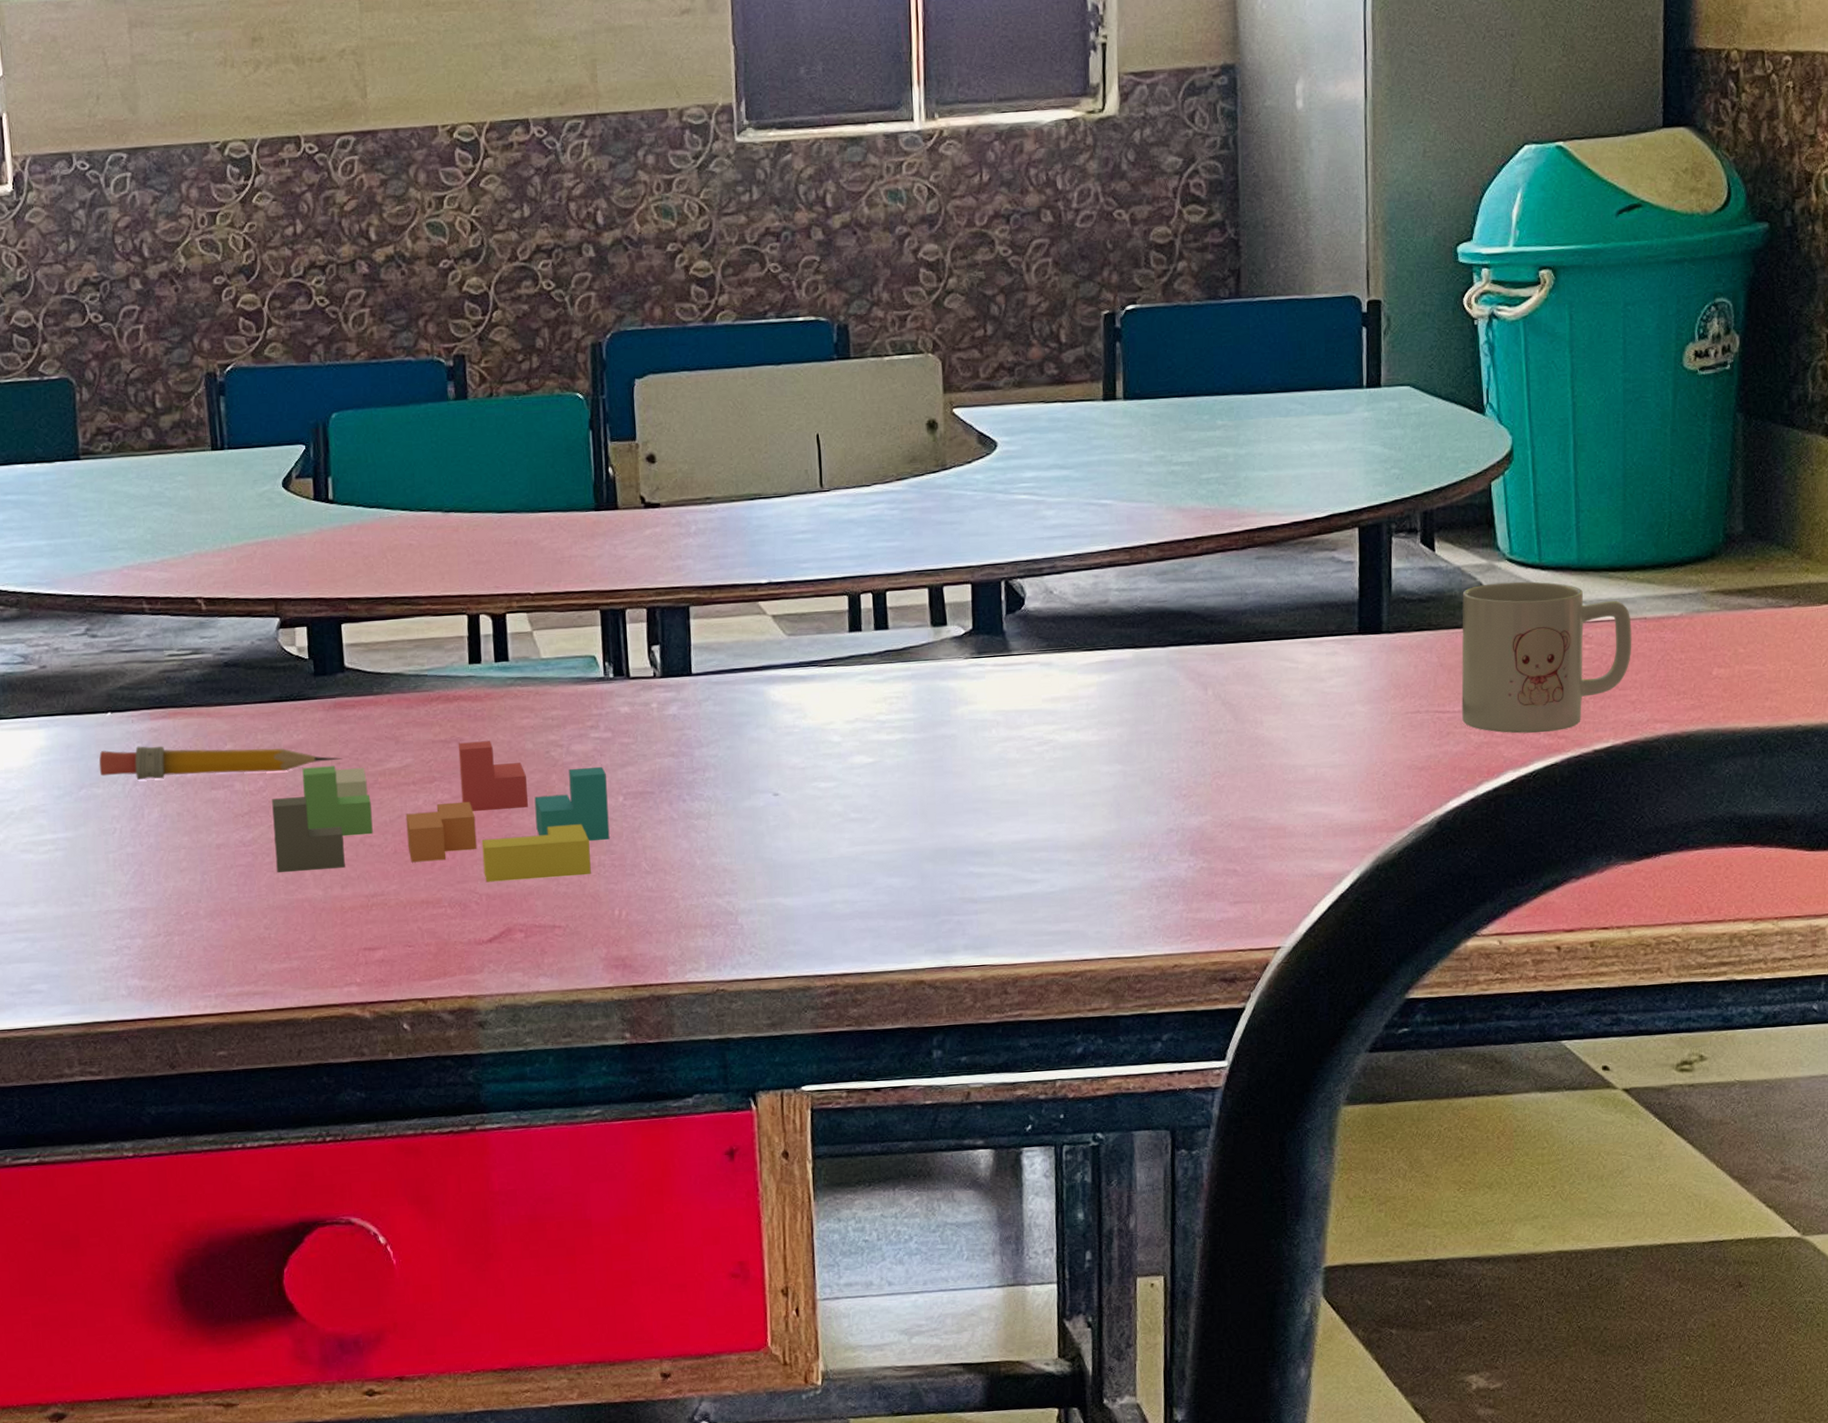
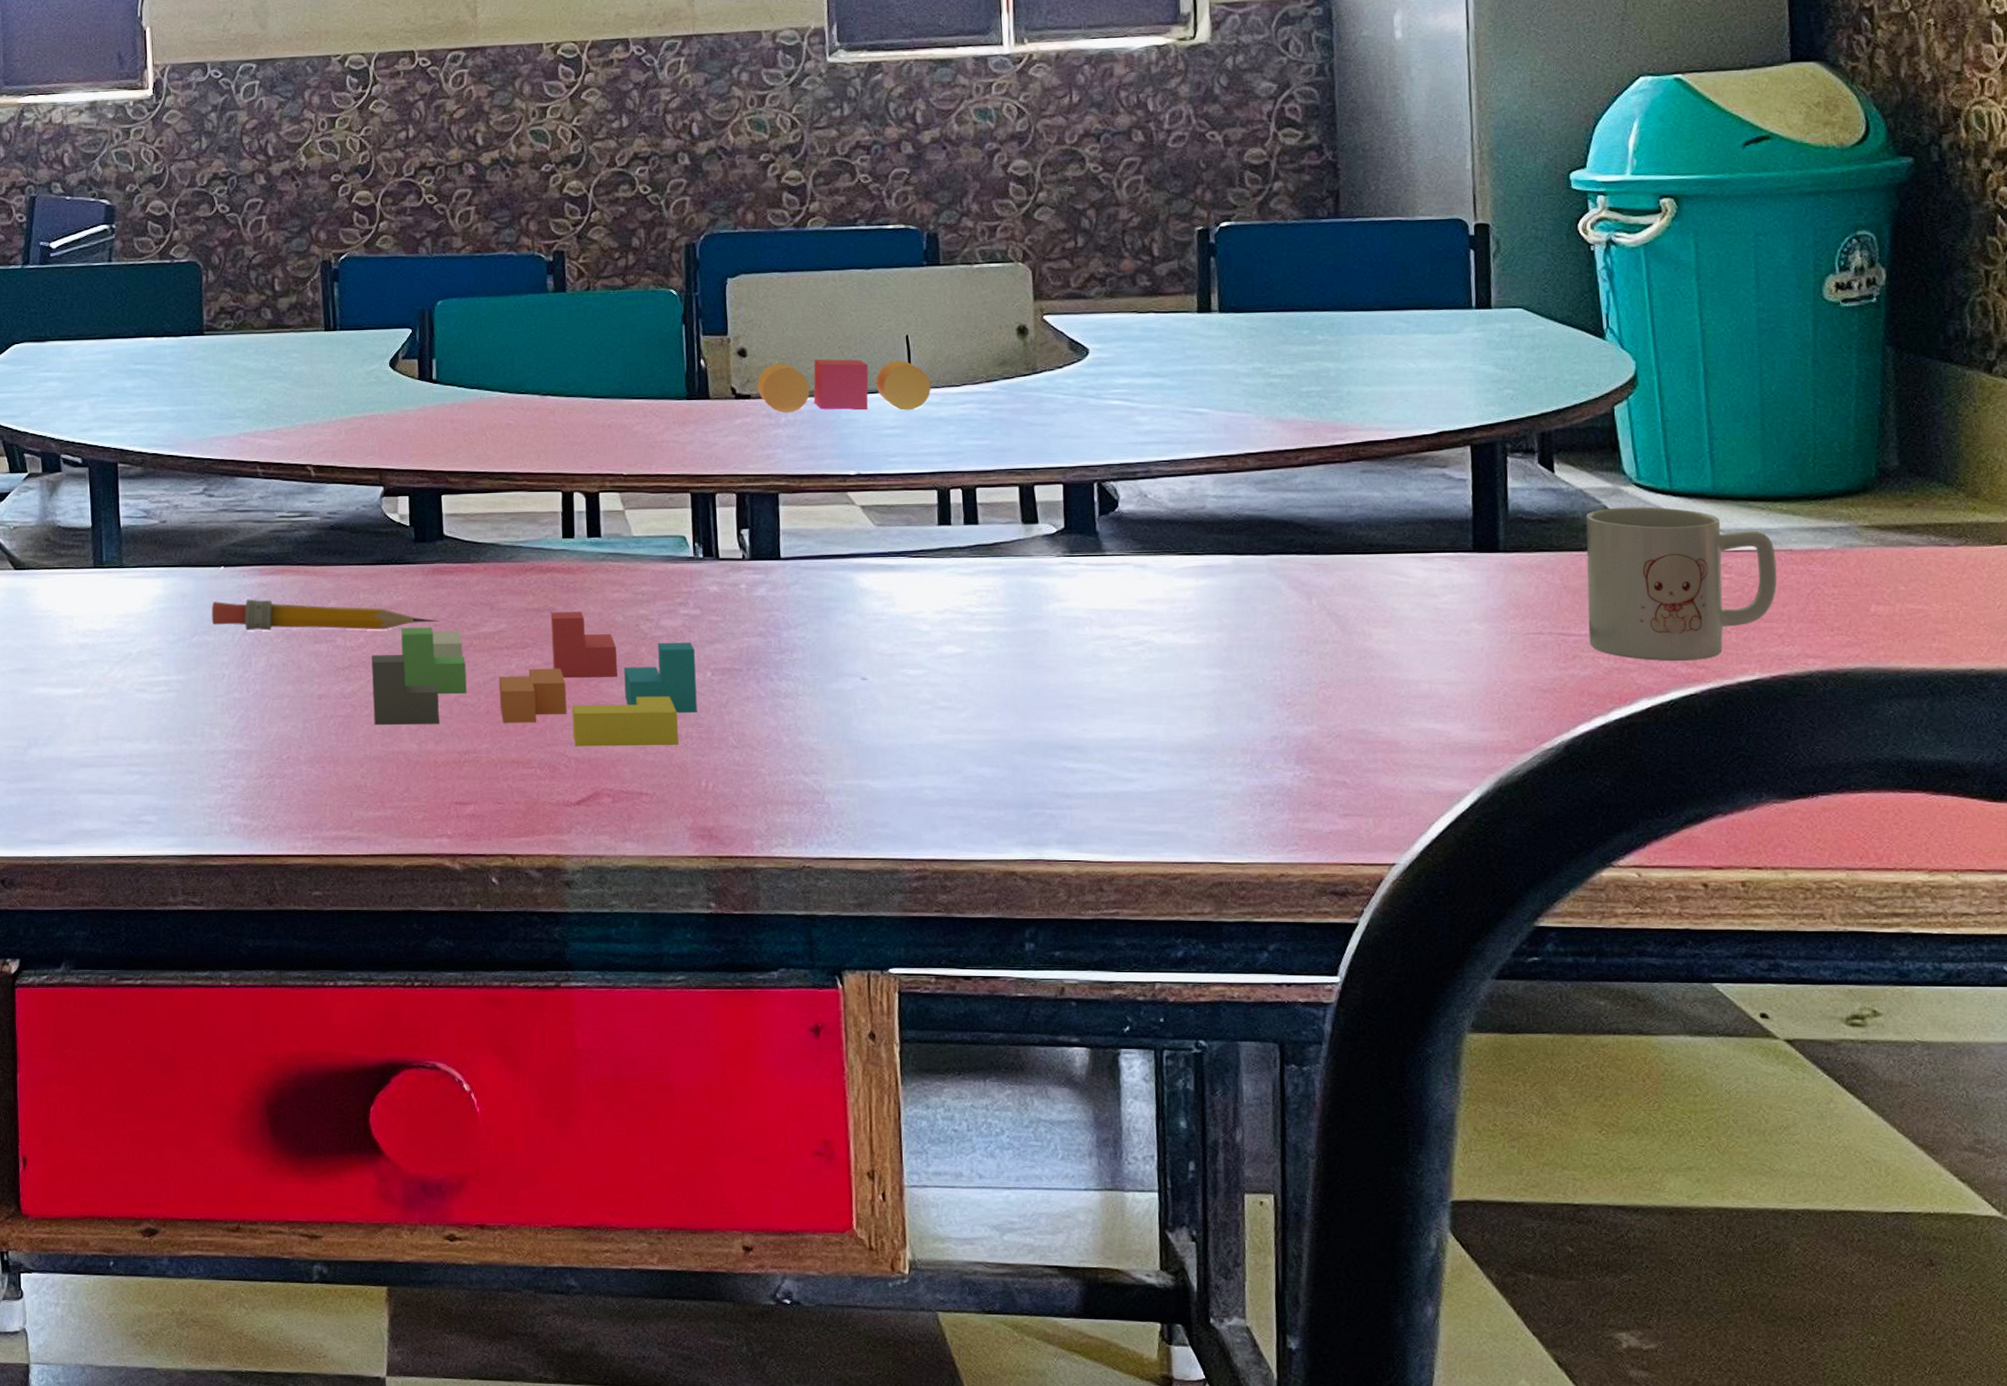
toy blocks: none [666,461,842,521] -> present [757,359,931,413]

